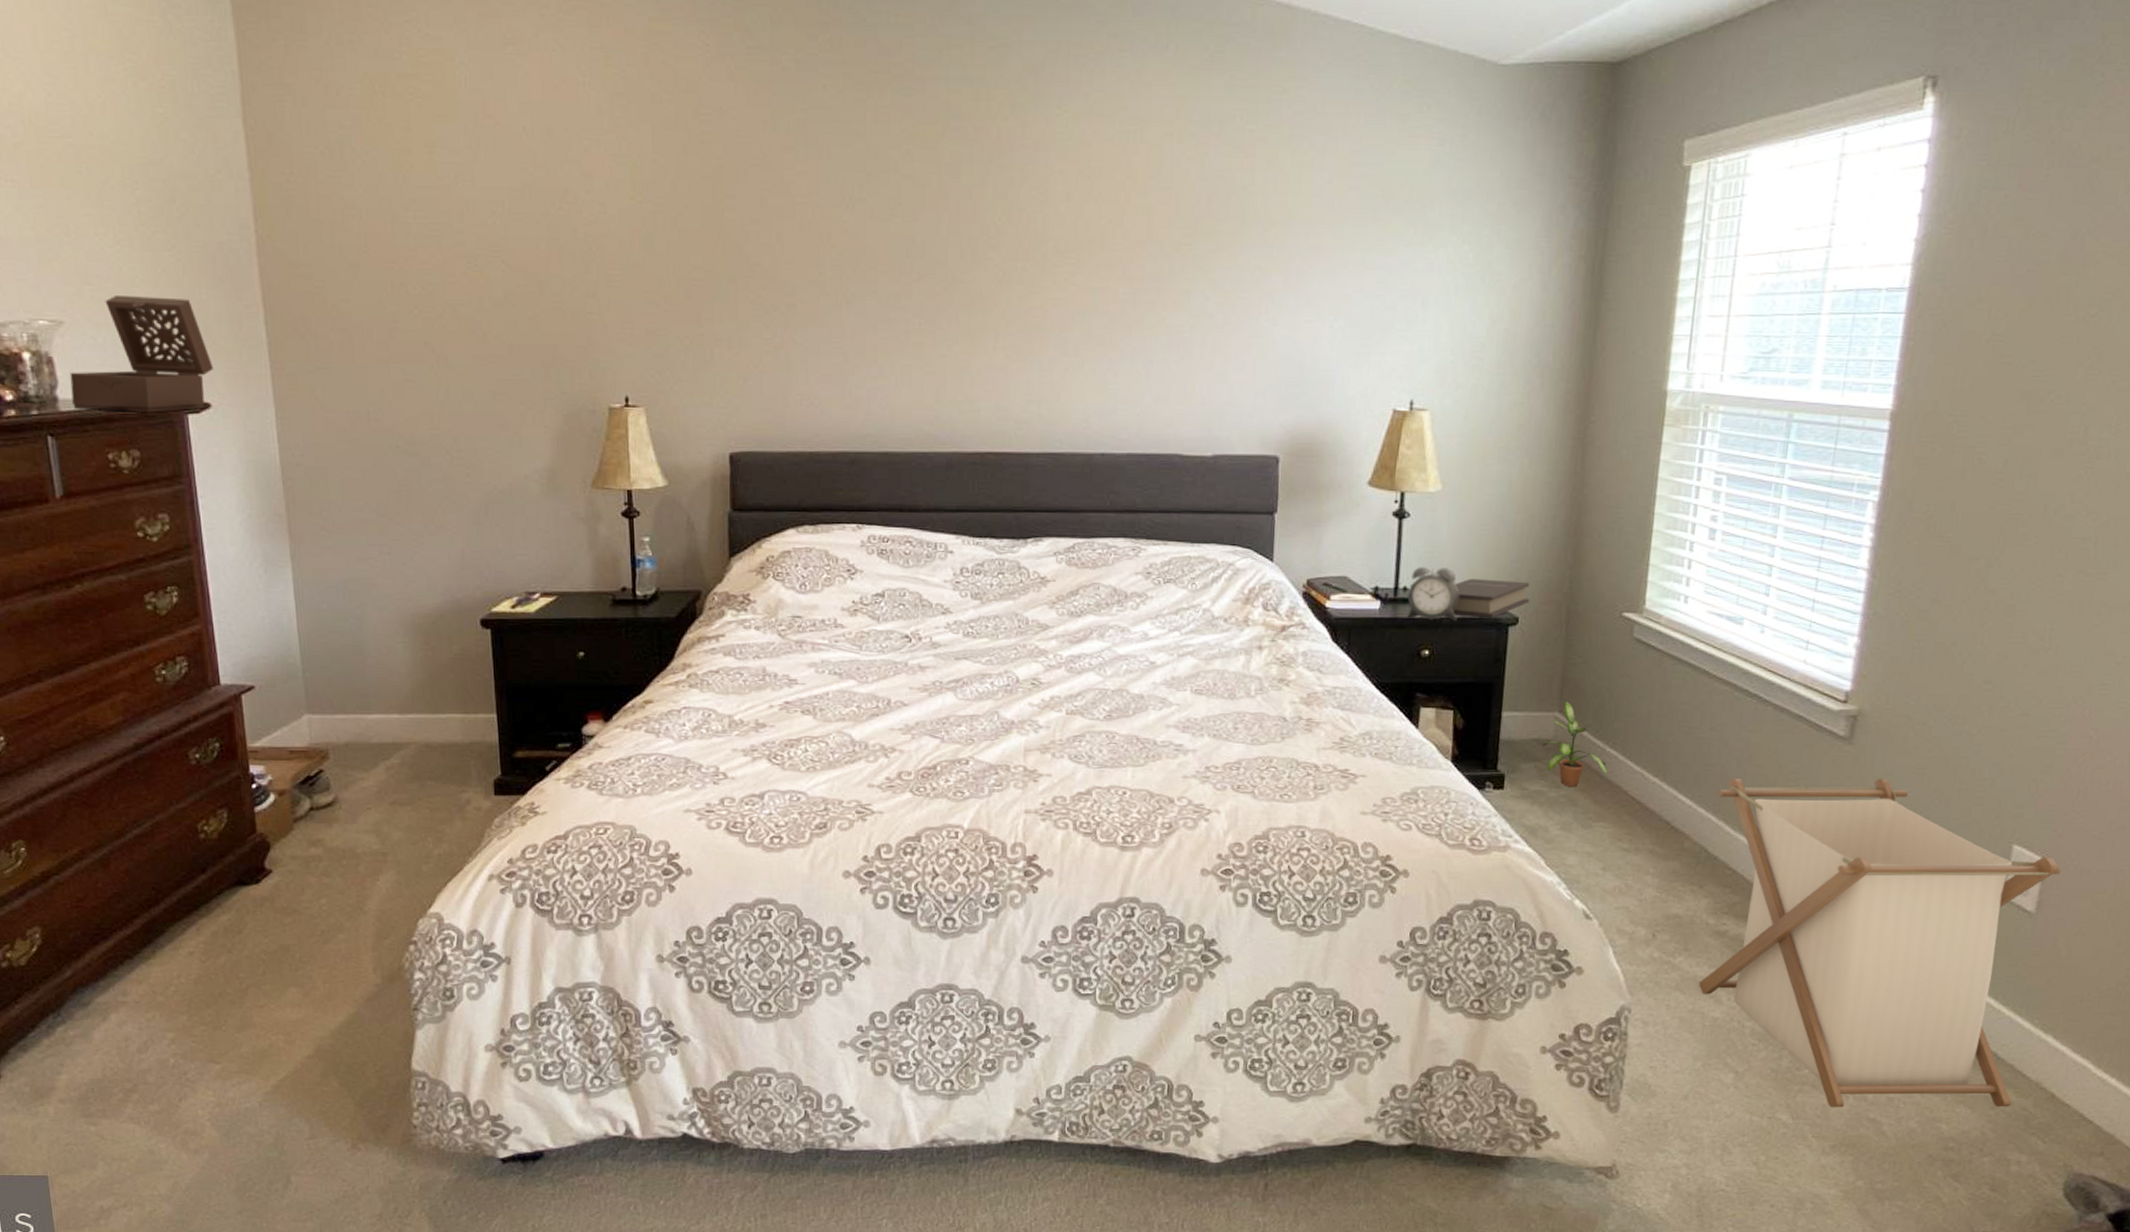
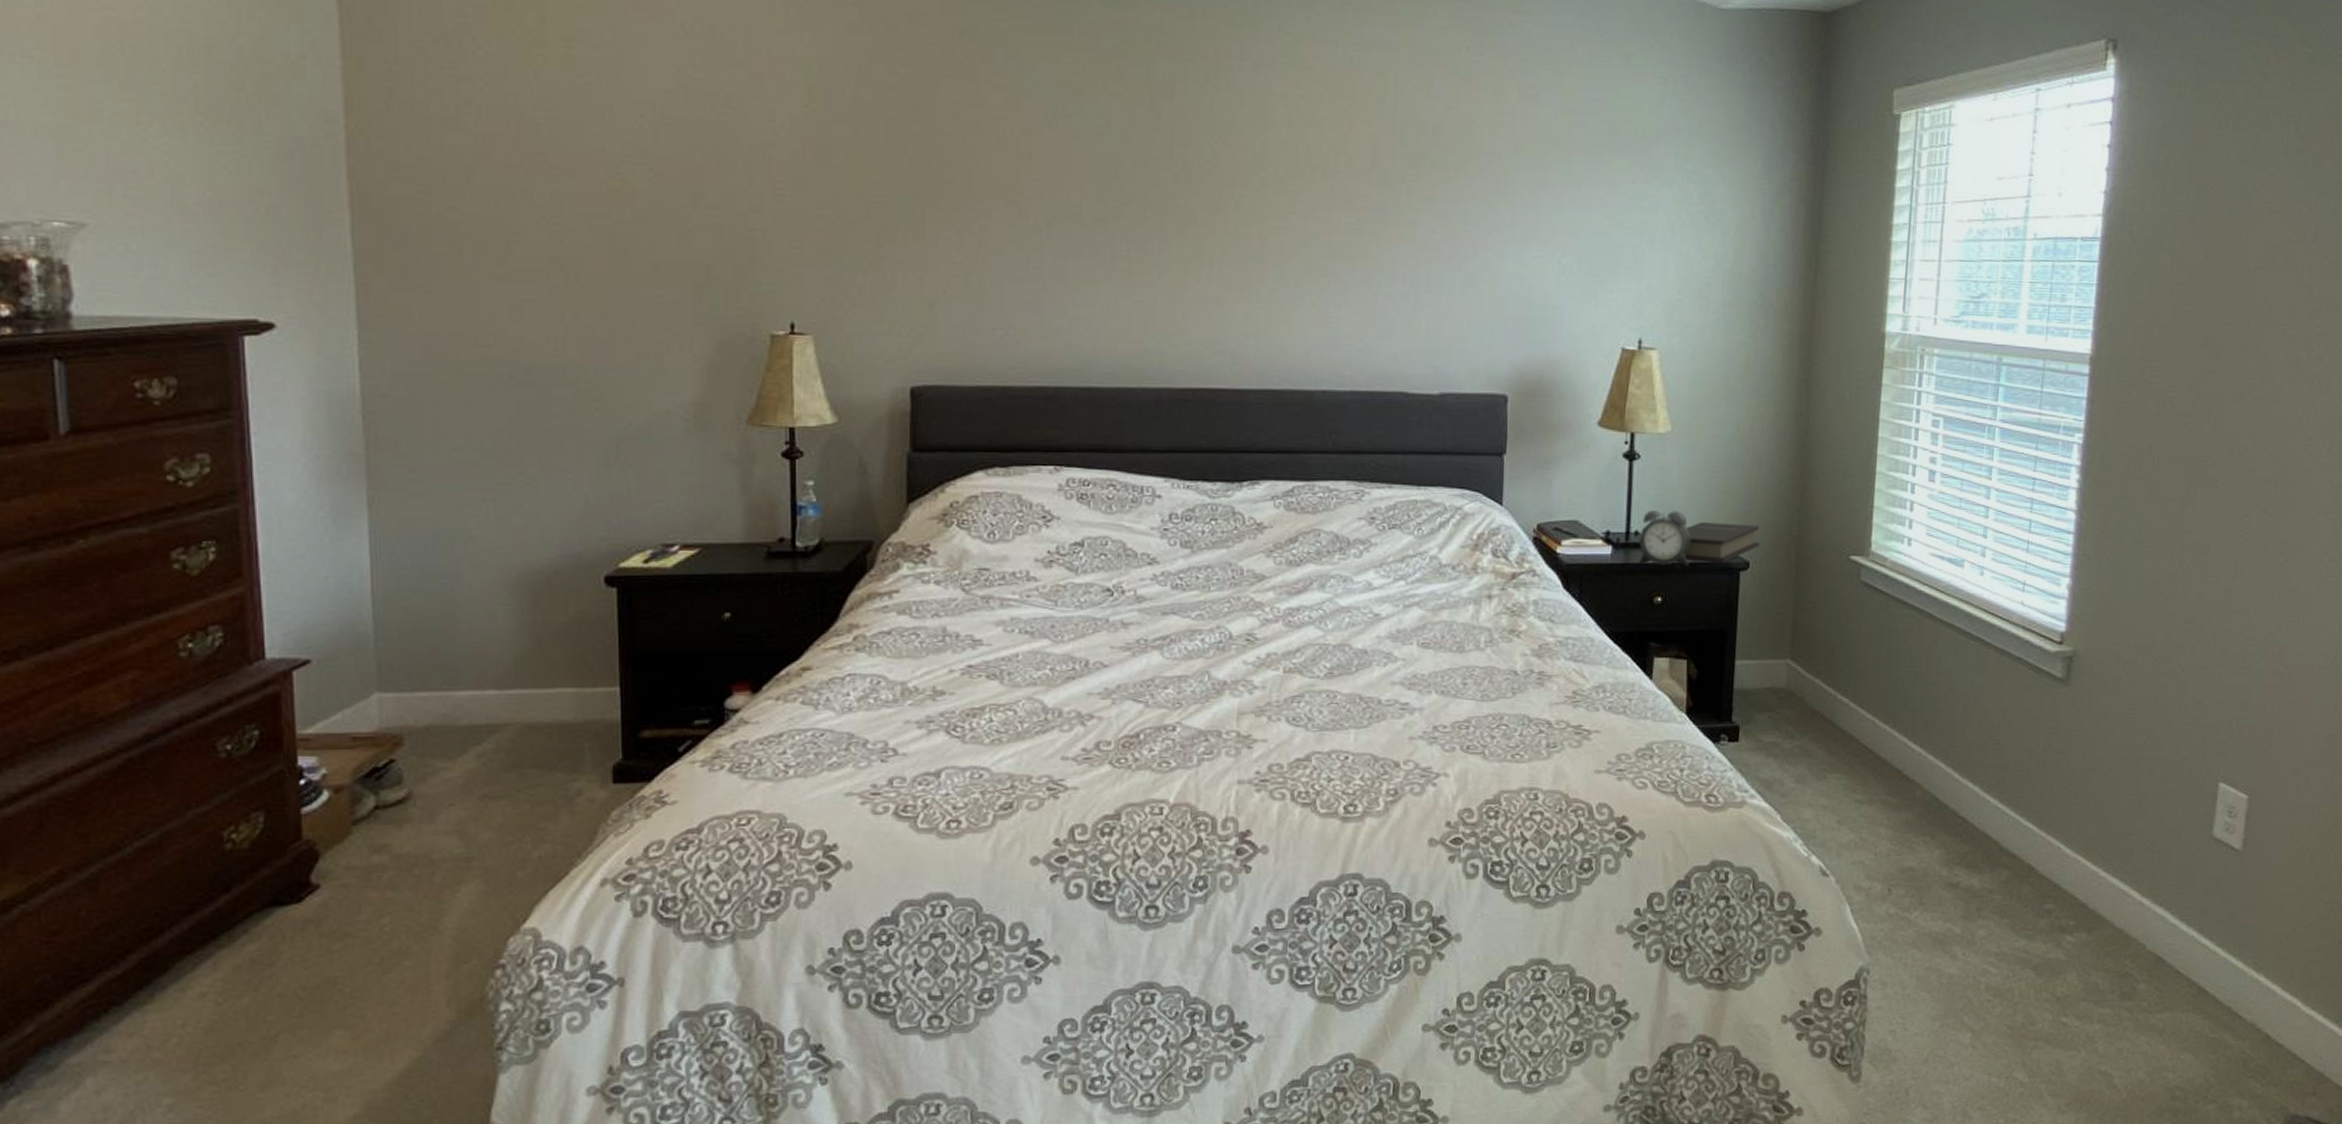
jewelry box: present [69,294,213,413] -> none [89,194,281,334]
potted plant: present [1543,701,1608,788] -> none [1776,647,1840,738]
laundry basket: present [1699,778,2061,1108] -> none [1935,720,2263,1063]

